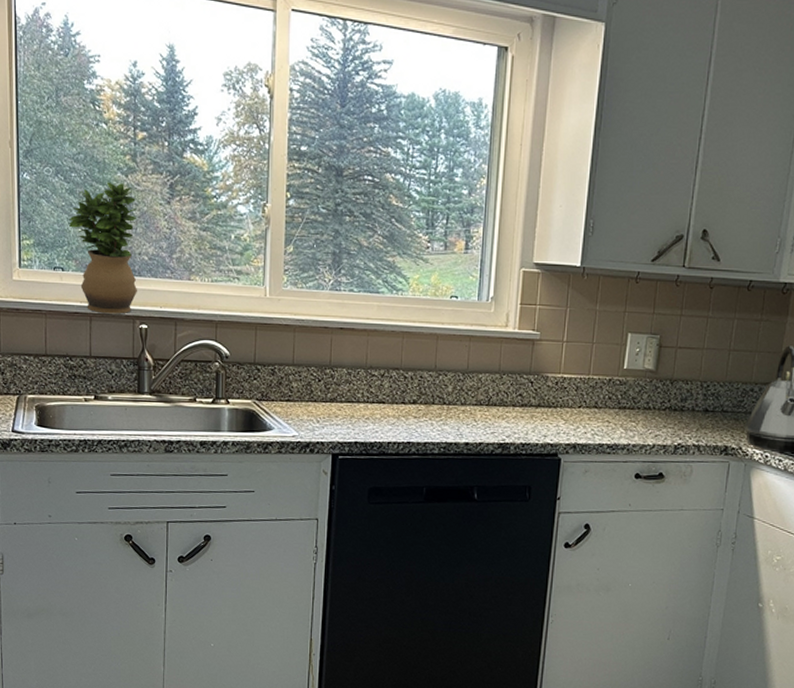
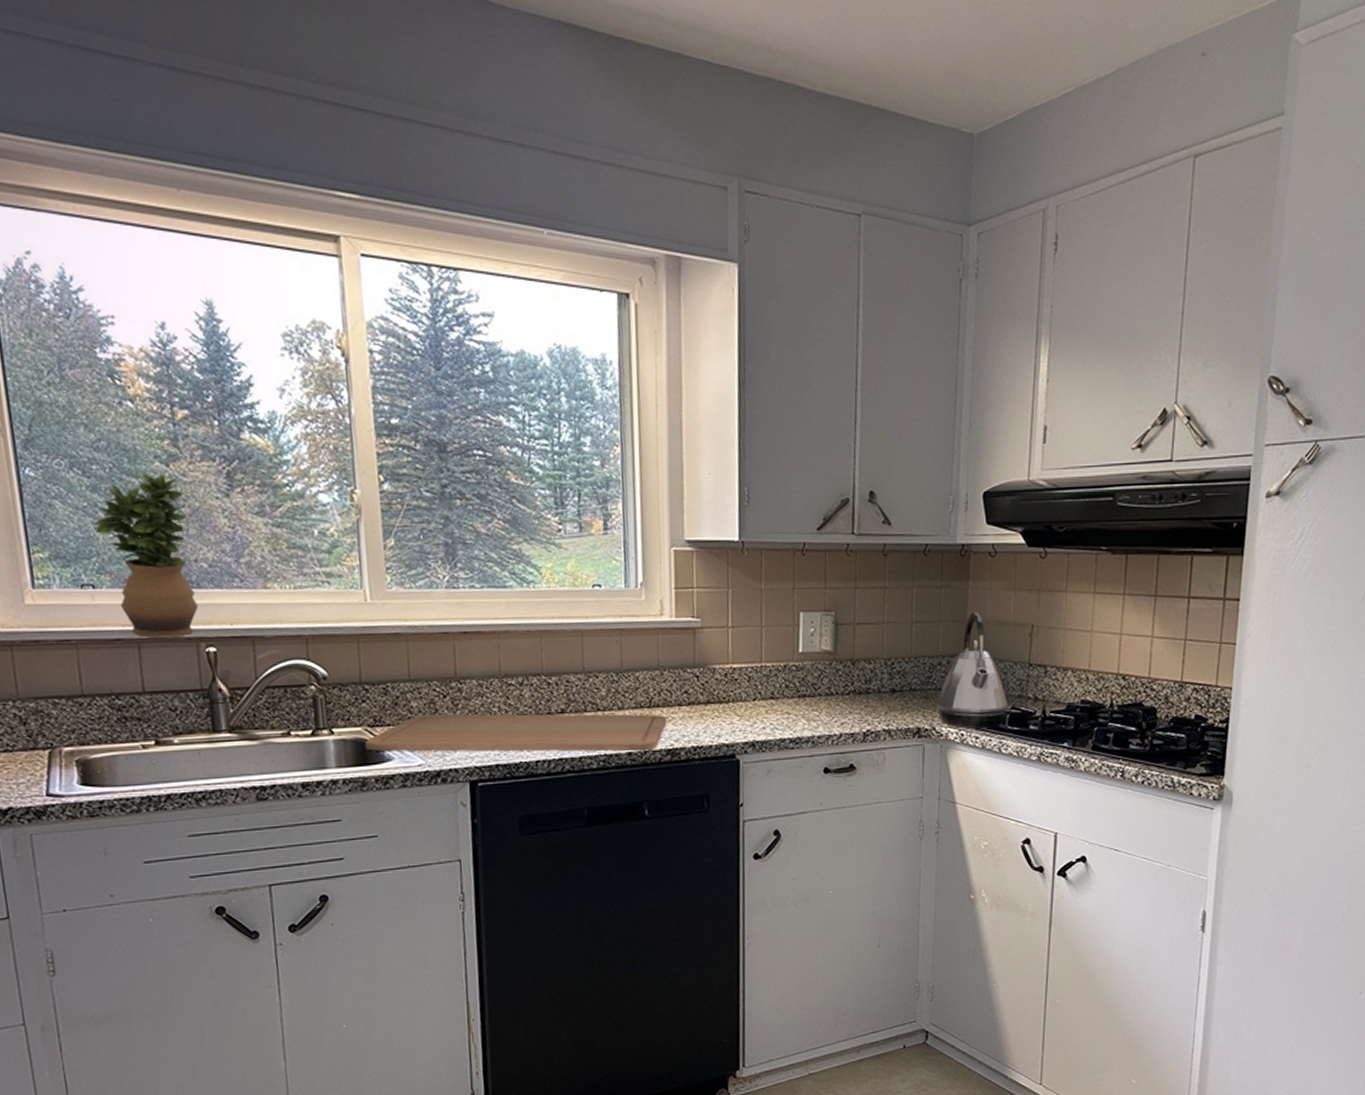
chopping board: none [252,394,501,443] -> present [364,713,667,752]

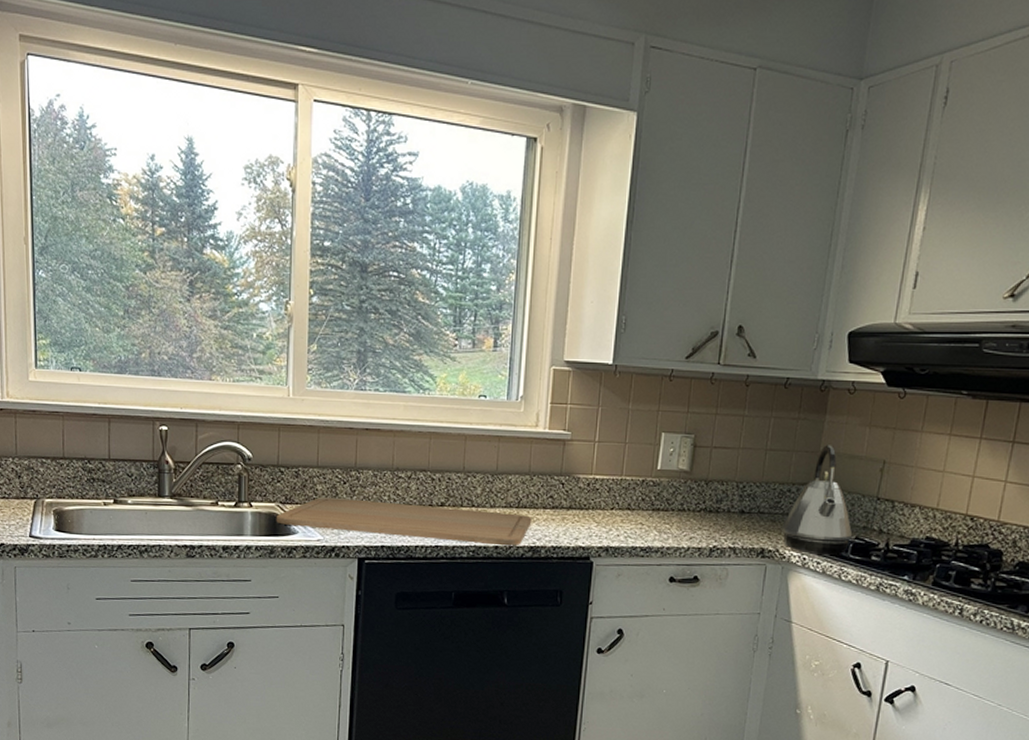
potted plant: present [94,473,199,638] -> none [85,279,158,416]

